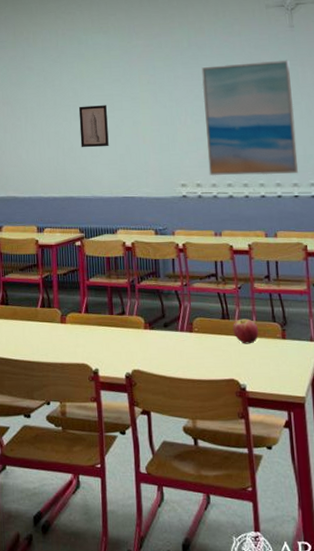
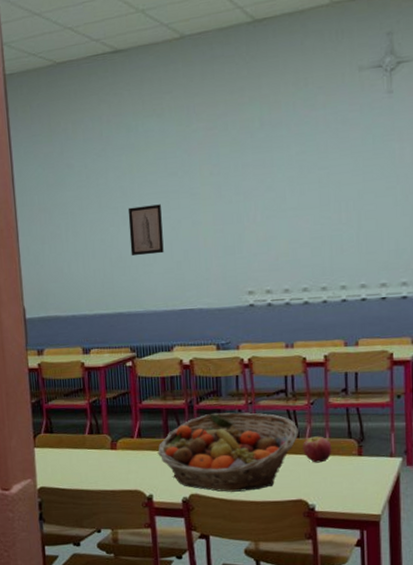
fruit basket: none [103,292,229,369] -> present [158,412,299,492]
wall art: present [201,59,298,176] -> none [275,134,388,281]

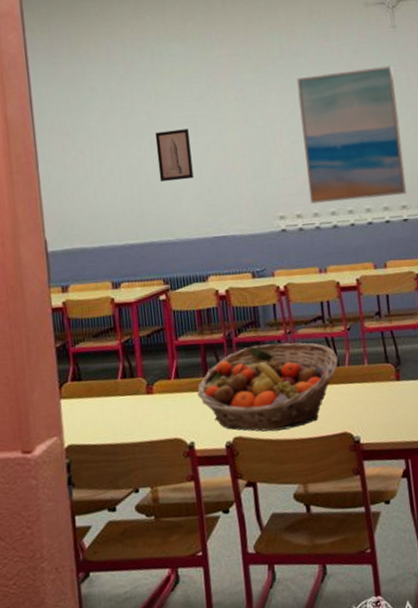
wall art: none [275,134,388,281] -> present [296,65,406,205]
apple: present [302,436,332,463] -> none [342,362,372,392]

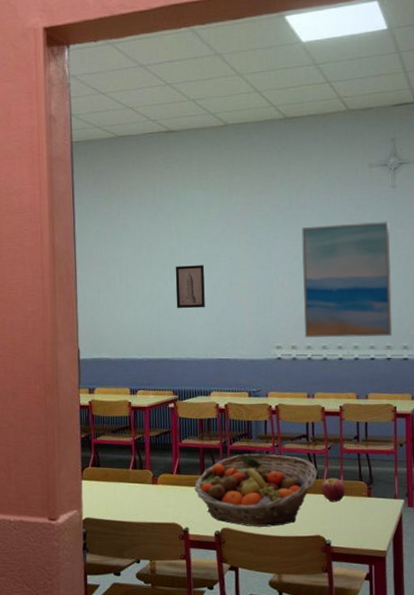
apple: none [342,362,372,392] -> present [320,478,346,502]

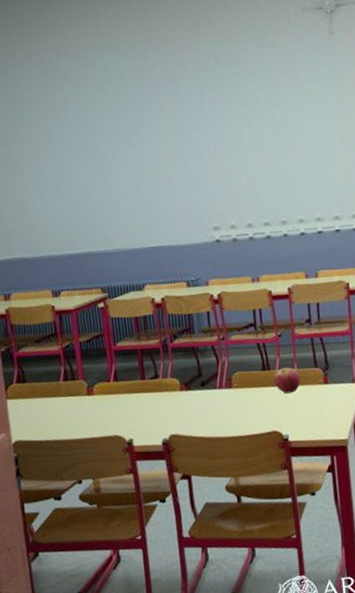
wall art: present [175,265,205,309] -> none [90,140,130,193]
fruit basket: present [194,453,317,527] -> none [135,348,269,430]
wall art: present [301,221,392,339] -> none [231,73,339,216]

